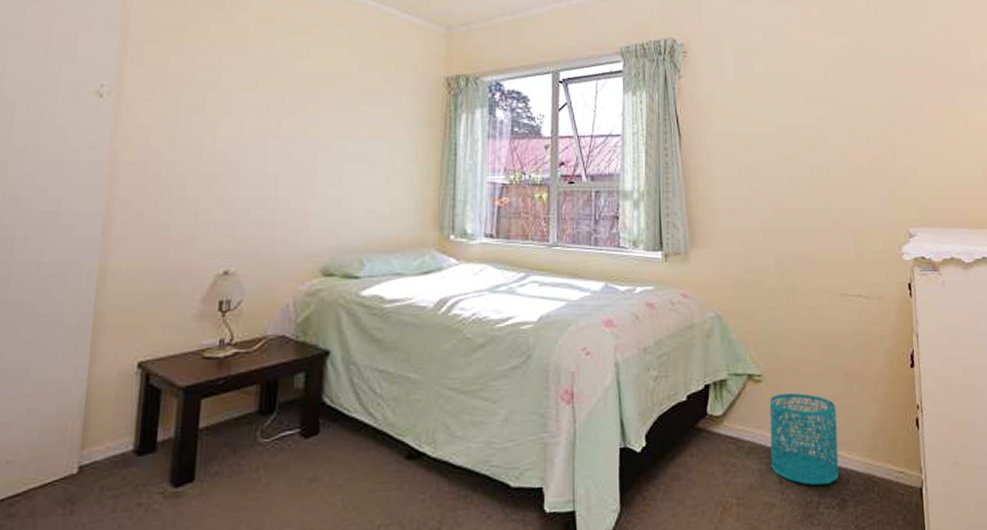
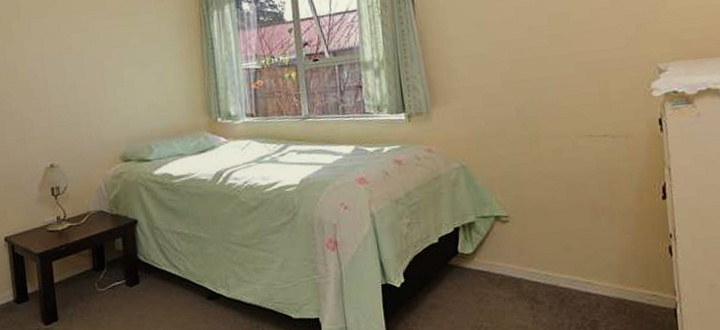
wastebasket: present [769,393,839,485] -> none [517,229,590,310]

